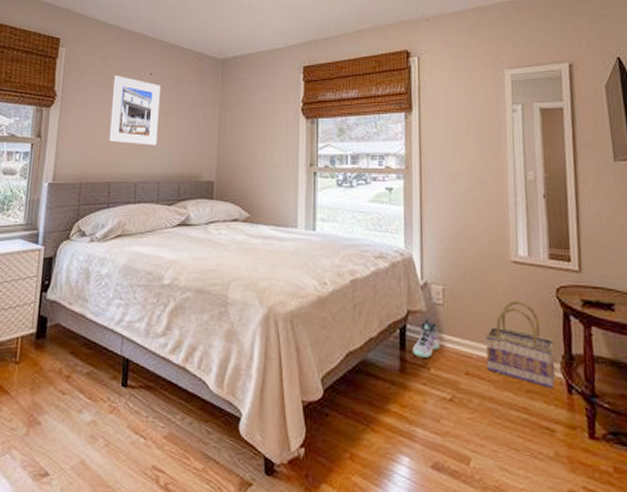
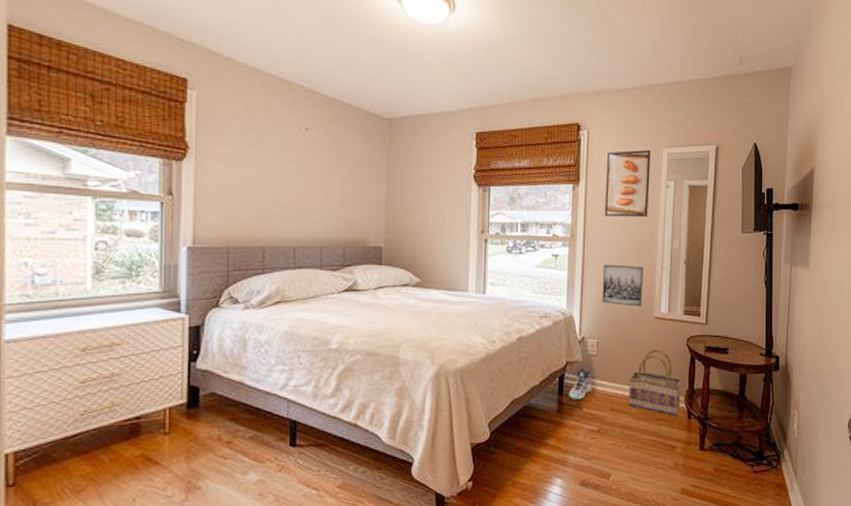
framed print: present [109,76,161,146] -> none [259,129,320,209]
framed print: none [440,72,493,146] -> present [605,149,651,218]
wall art: none [444,199,495,248] -> present [602,264,643,307]

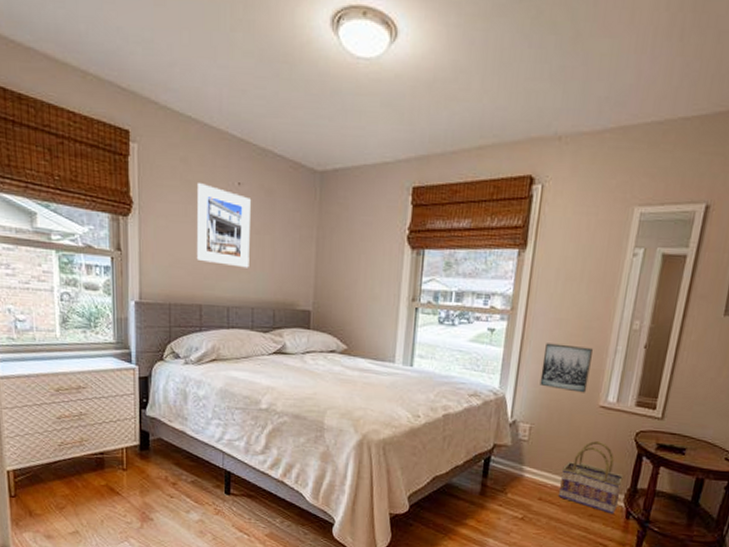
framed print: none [259,129,320,209] -> present [196,183,252,268]
sneaker: present [569,366,592,399] -> none [493,450,520,484]
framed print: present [605,149,651,218] -> none [553,208,619,292]

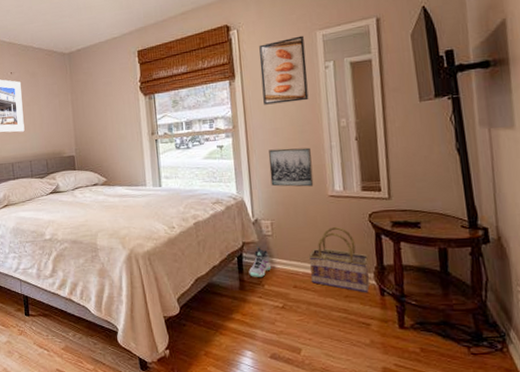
sneaker: none [493,450,520,484] -> present [249,246,272,277]
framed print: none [553,208,619,292] -> present [259,35,309,105]

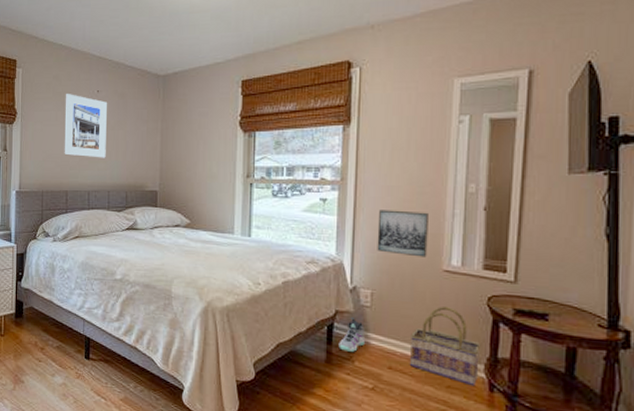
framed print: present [259,35,309,105] -> none [381,81,438,158]

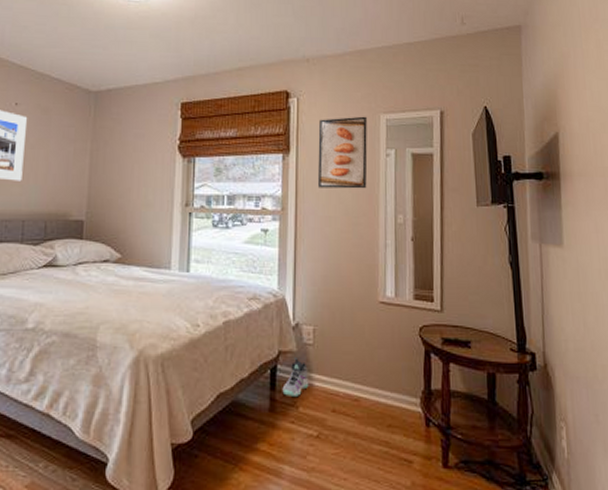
wall art: present [377,209,428,257] -> none [317,241,364,289]
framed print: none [381,81,438,158] -> present [318,116,368,189]
basket: present [409,306,481,387] -> none [351,339,417,423]

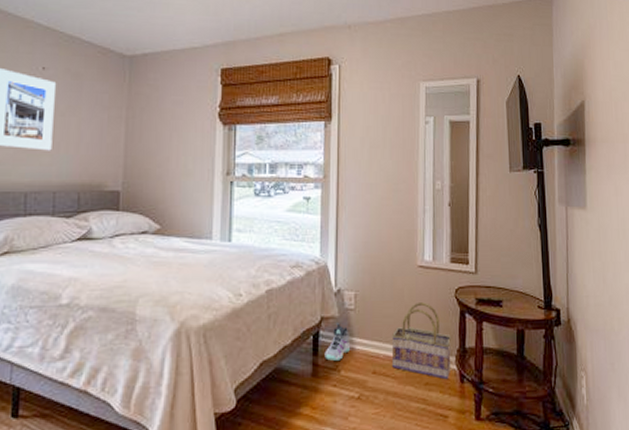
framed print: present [318,116,368,189] -> none [360,84,408,156]
basket: none [351,339,417,423] -> present [391,301,452,380]

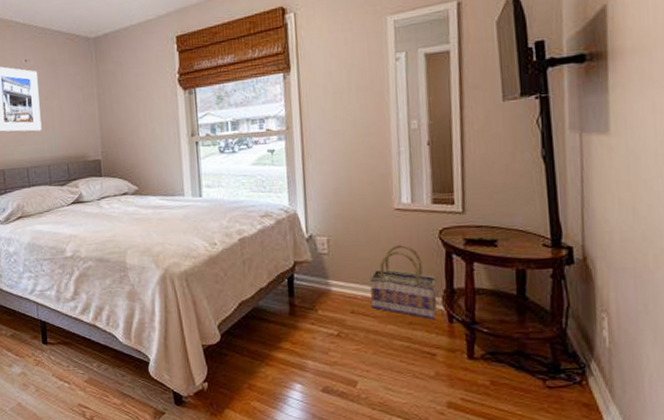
sneaker: present [324,322,351,361] -> none [300,265,327,301]

